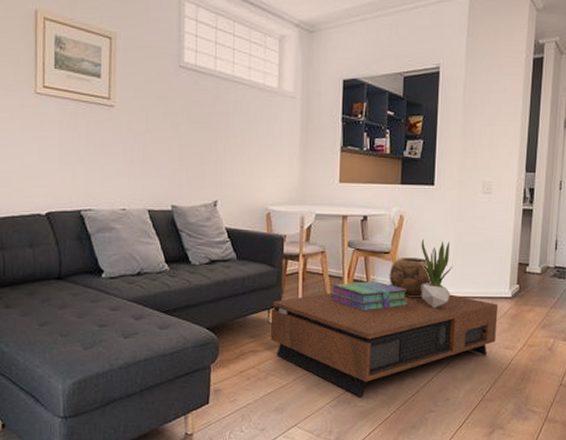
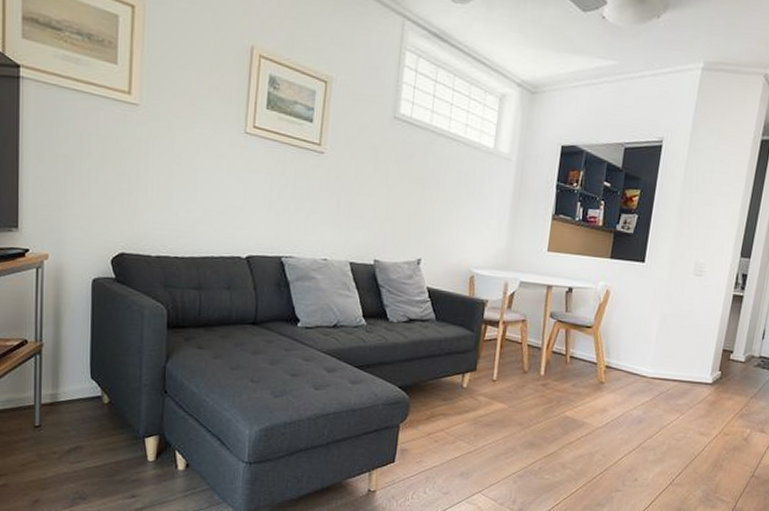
coffee table: present [270,284,499,397] -> none [462,359,698,470]
stack of books: present [330,281,409,311] -> none [526,354,607,384]
decorative bowl: present [389,258,434,298] -> none [588,333,637,376]
potted plant: present [421,239,453,308] -> none [620,317,656,388]

